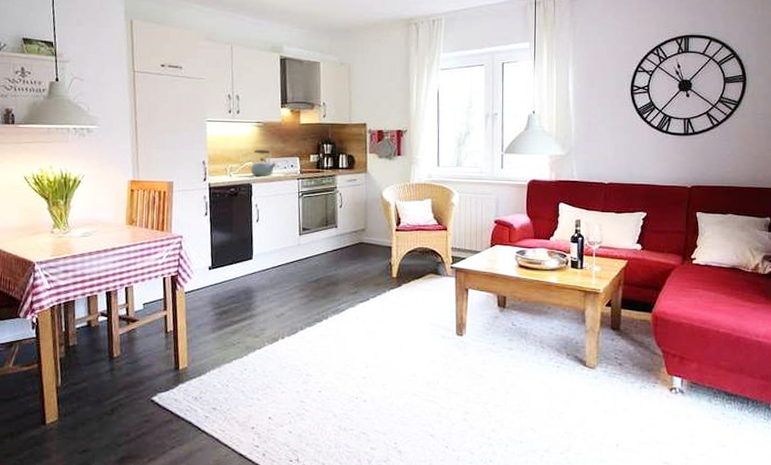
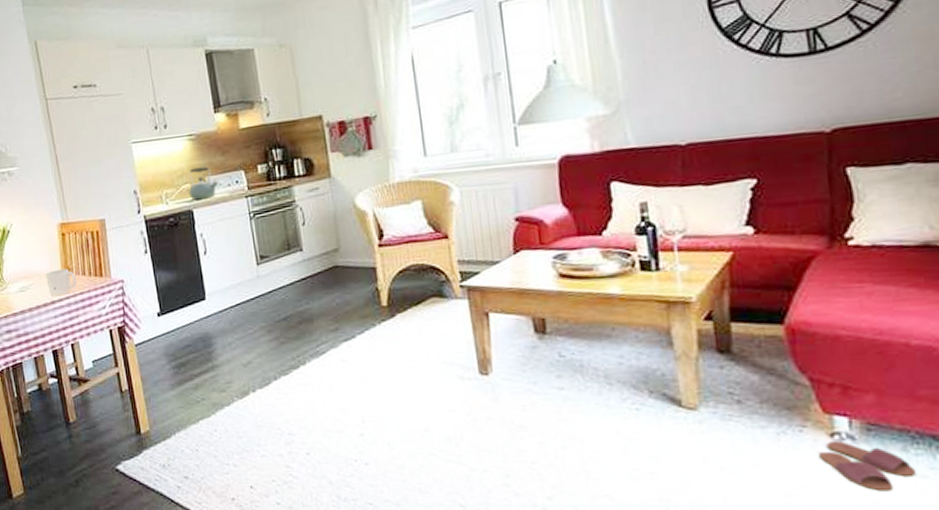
mug: none [110,221,139,244] -> present [45,269,77,297]
slippers: none [662,393,714,429] -> present [817,440,915,492]

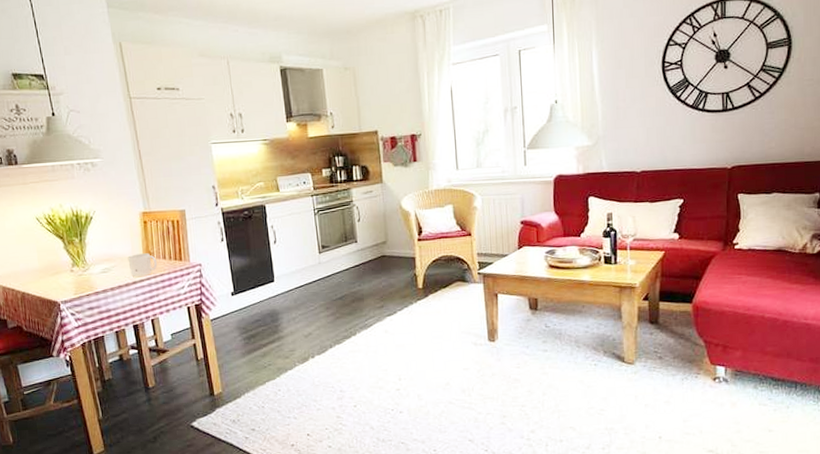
kettle: present [188,166,219,200] -> none [261,168,289,197]
slippers: present [817,440,915,492] -> none [705,383,760,416]

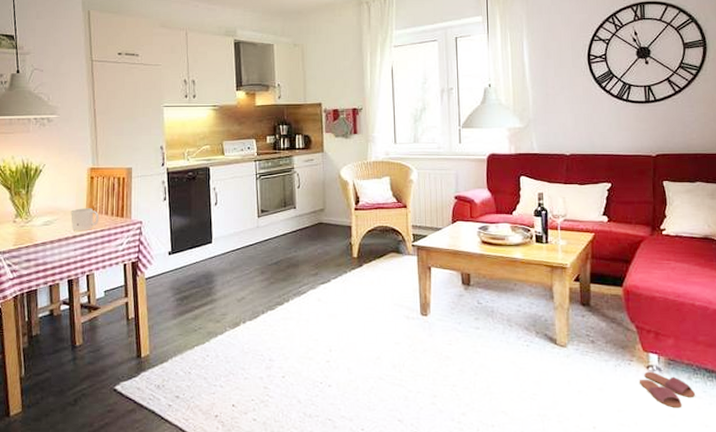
slippers: none [705,383,760,416] -> present [639,371,695,408]

